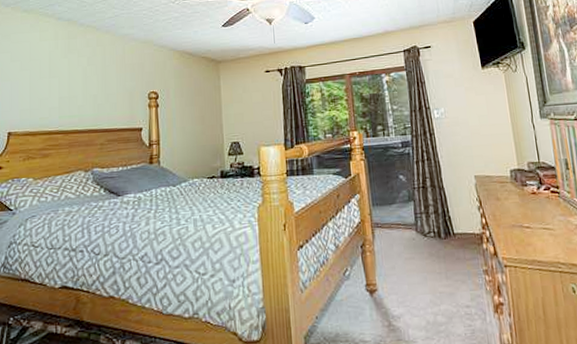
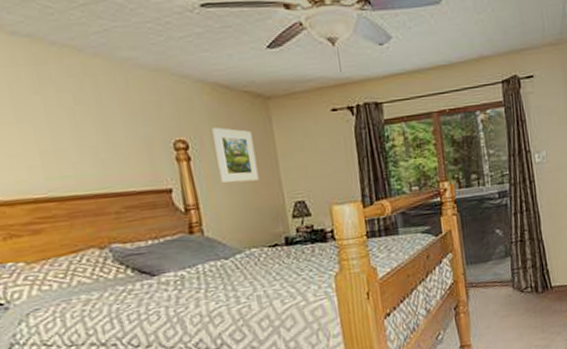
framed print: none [177,83,206,125] -> present [212,127,259,183]

